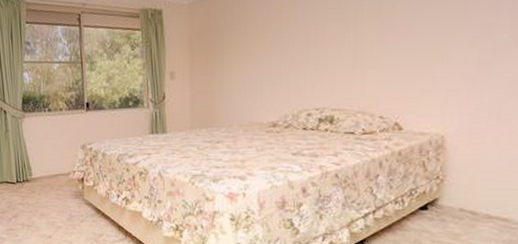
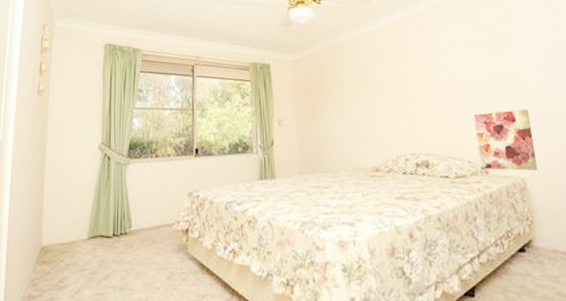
wall art: none [394,56,468,127] -> present [474,109,538,171]

